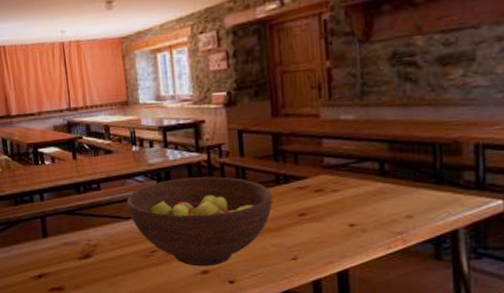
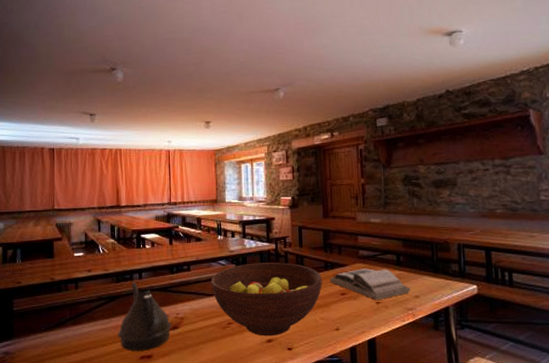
teapot: none [22,205,83,282] -> present [117,282,171,351]
book: none [282,181,400,223] -> present [329,268,411,301]

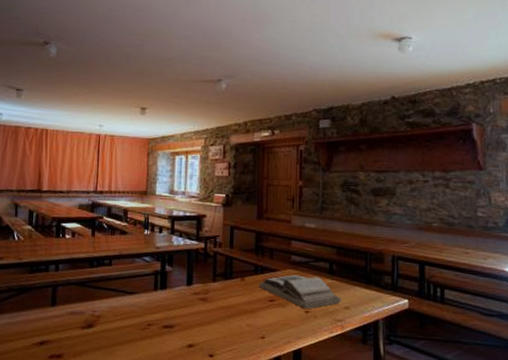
teapot: present [117,282,171,351] -> none [26,274,86,350]
fruit bowl: present [211,262,322,336] -> none [133,261,251,341]

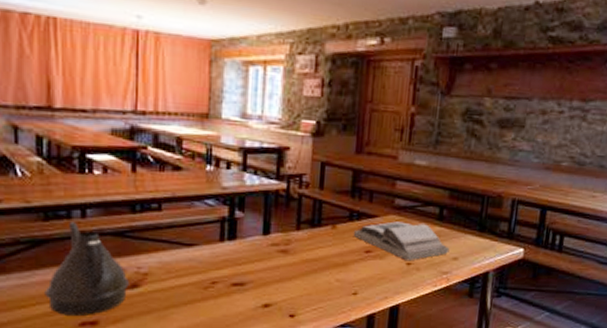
teapot: none [26,274,86,350] -> present [45,222,129,315]

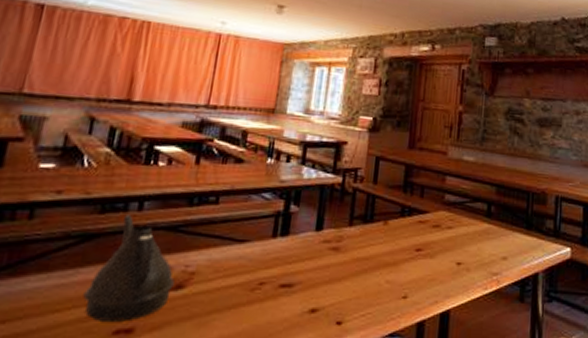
book: present [353,221,450,262] -> none [404,217,499,261]

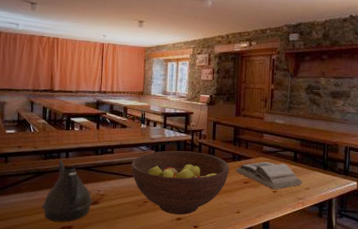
fruit bowl: none [244,200,396,305] -> present [131,150,229,215]
book: none [404,217,499,261] -> present [235,162,303,190]

